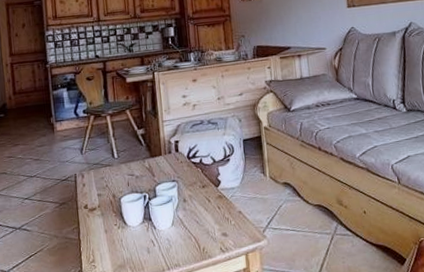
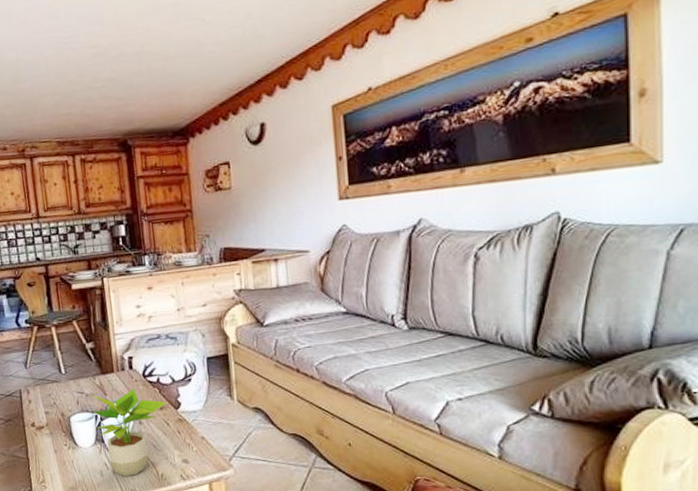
potted plant: none [139,170,209,253] -> present [90,389,167,477]

